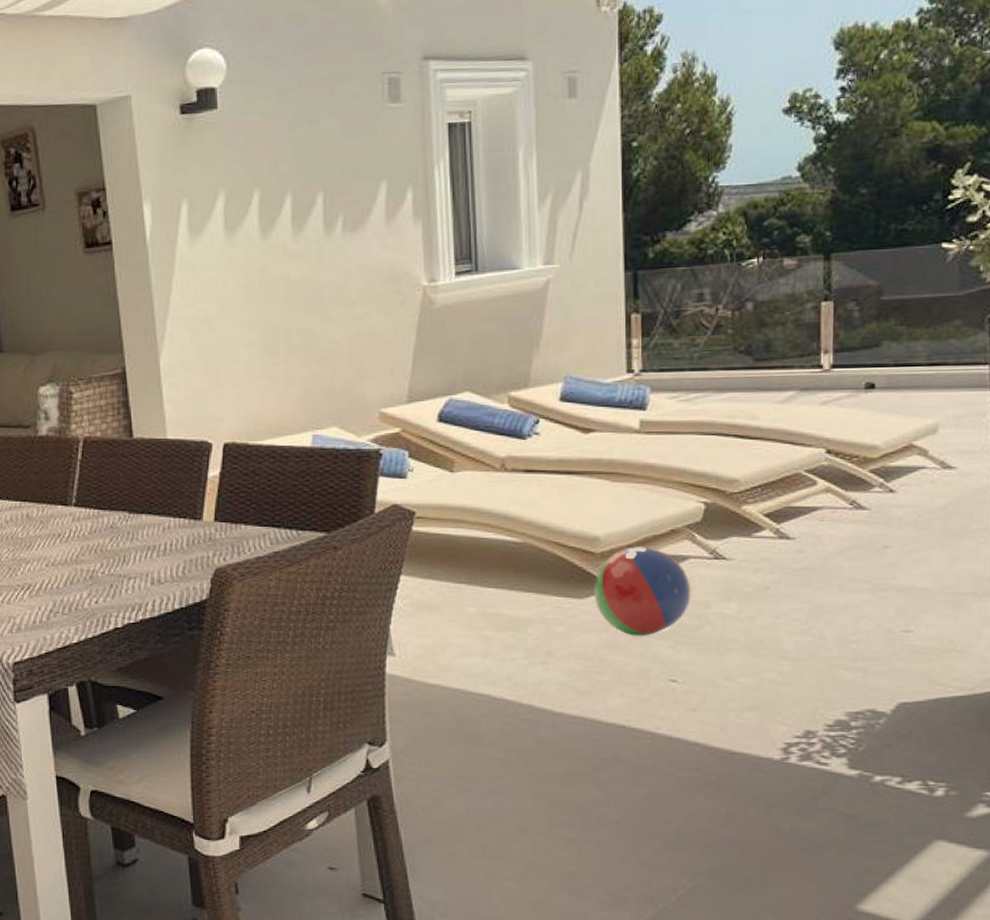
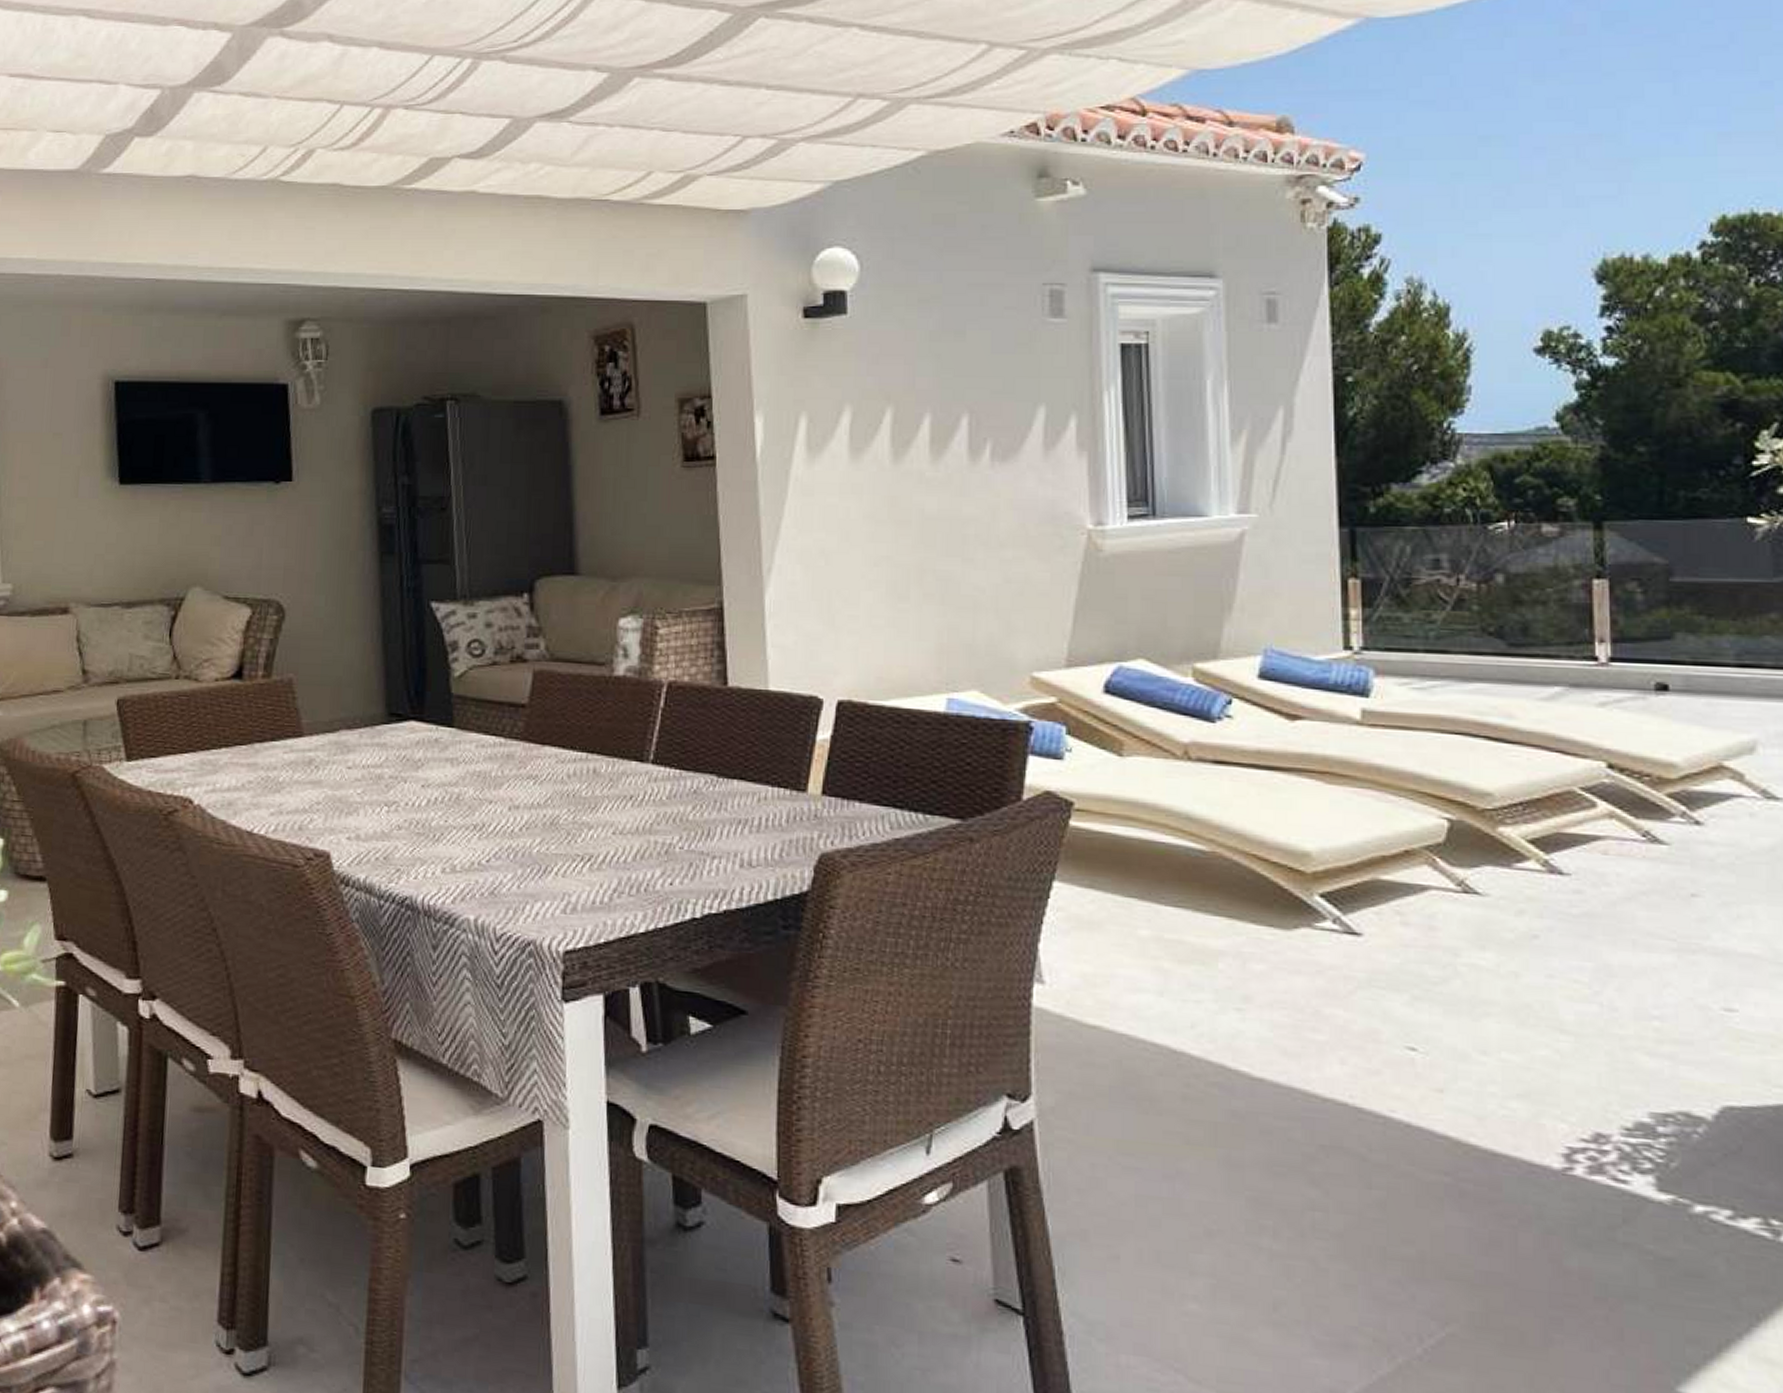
beach ball: present [594,547,691,636] -> none [1305,868,1433,986]

